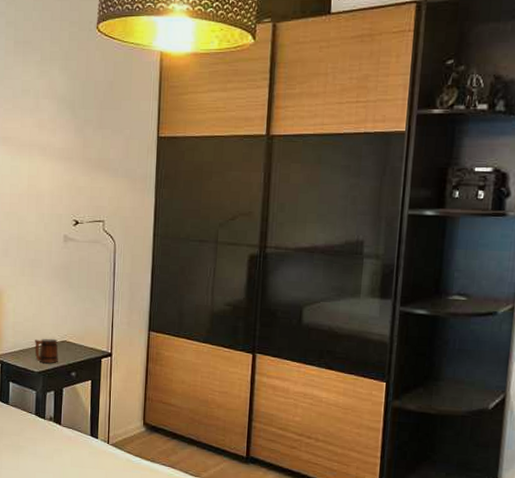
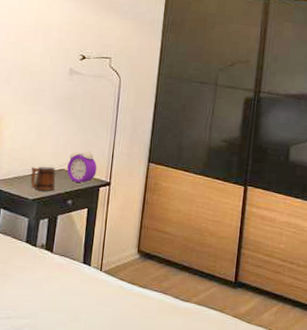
alarm clock: none [69,321,98,354] -> present [67,151,97,183]

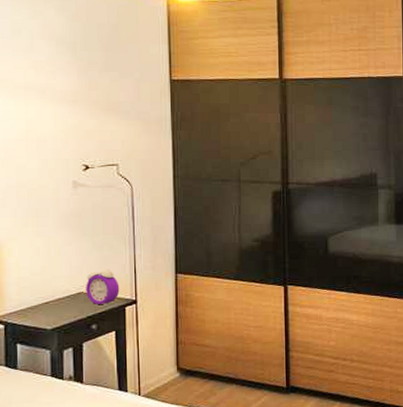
mug: present [30,166,56,191] -> none [45,291,75,318]

